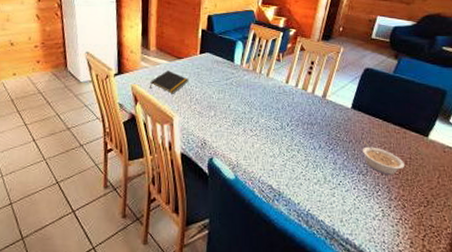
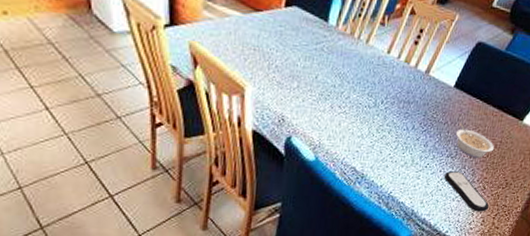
notepad: present [150,71,189,94] -> none [215,26,269,58]
remote control: none [360,189,414,233] -> present [444,171,489,212]

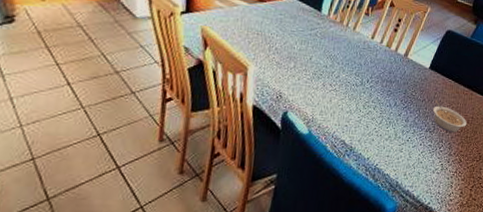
remote control: present [444,171,489,212] -> none [425,145,466,184]

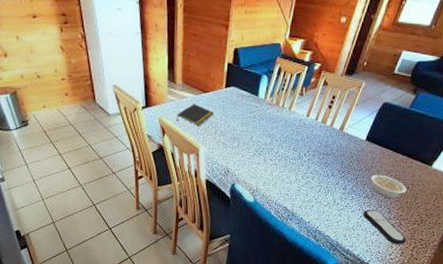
notepad: none [224,14,270,41] -> present [177,104,215,127]
remote control: none [425,145,466,184] -> present [363,210,406,245]

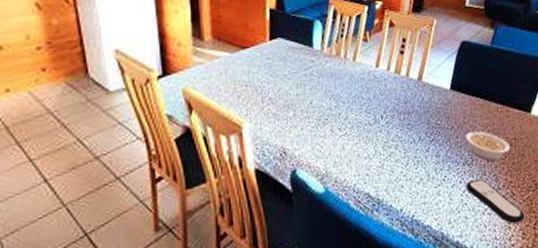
notepad: present [177,104,215,127] -> none [208,65,259,95]

